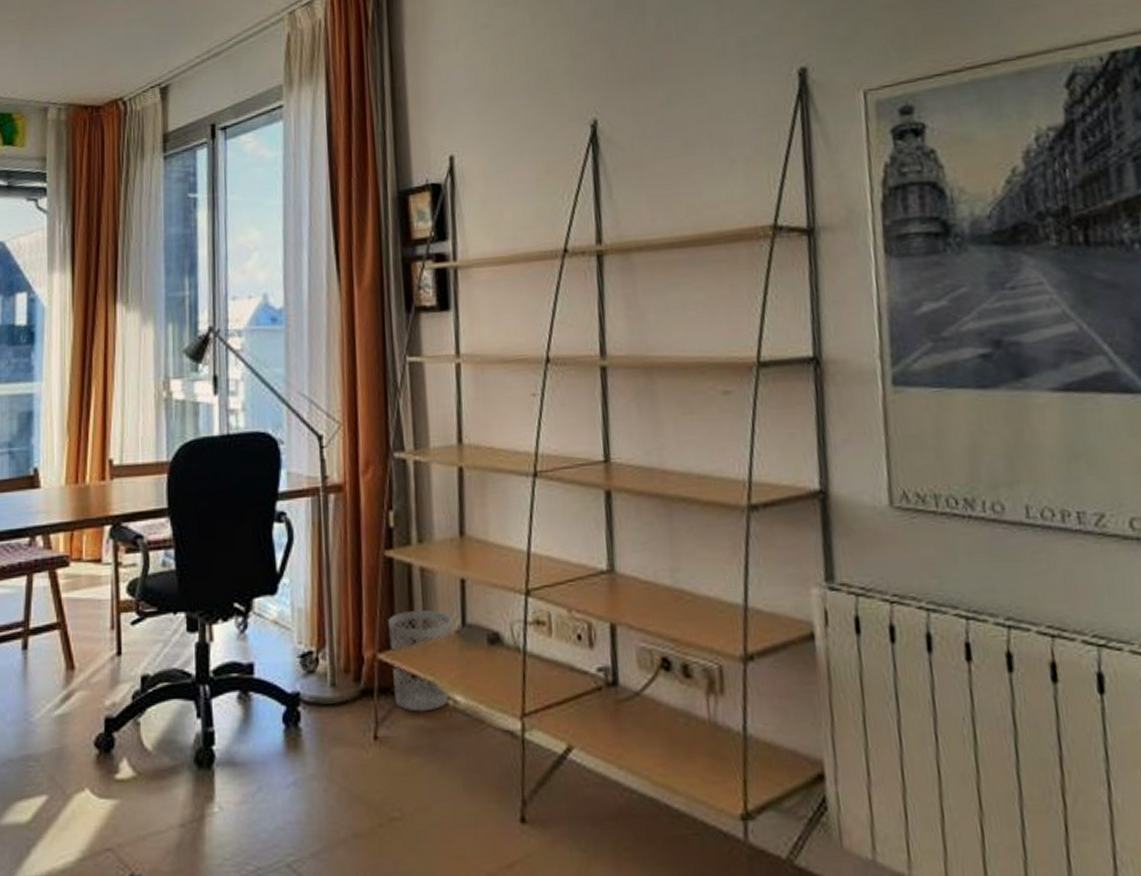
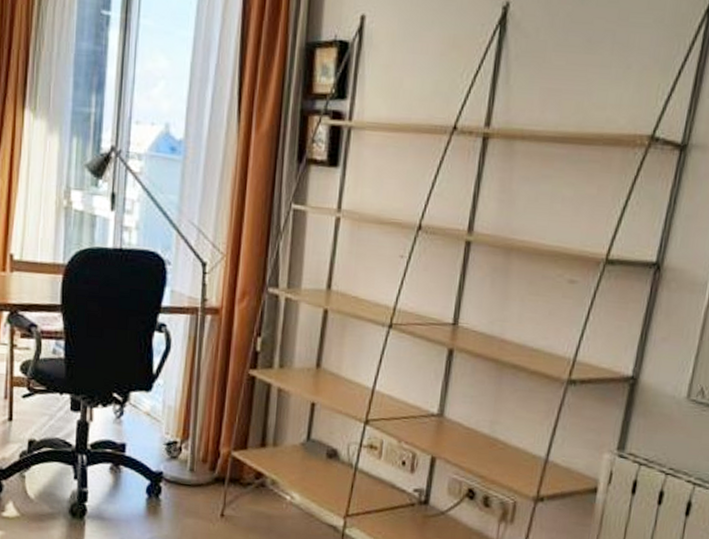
wastebasket: present [388,610,453,712] -> none [242,421,299,502]

